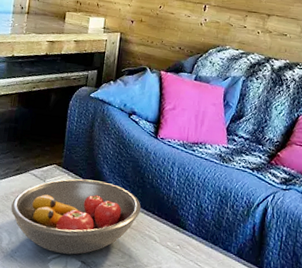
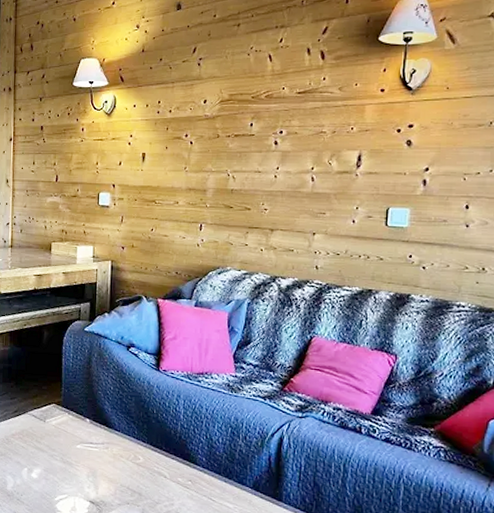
fruit bowl: present [11,179,141,255] -> none [13,417,147,495]

